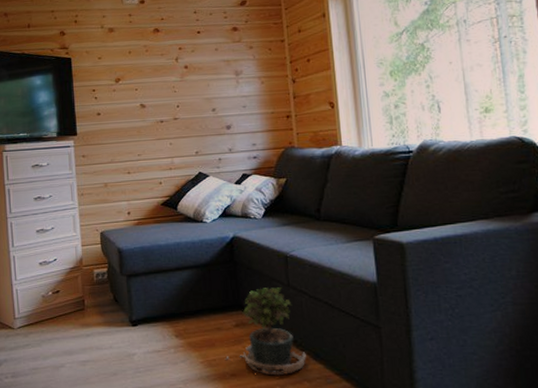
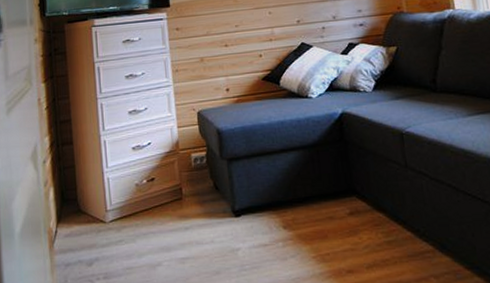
potted plant: present [224,287,306,376] -> none [339,169,431,272]

